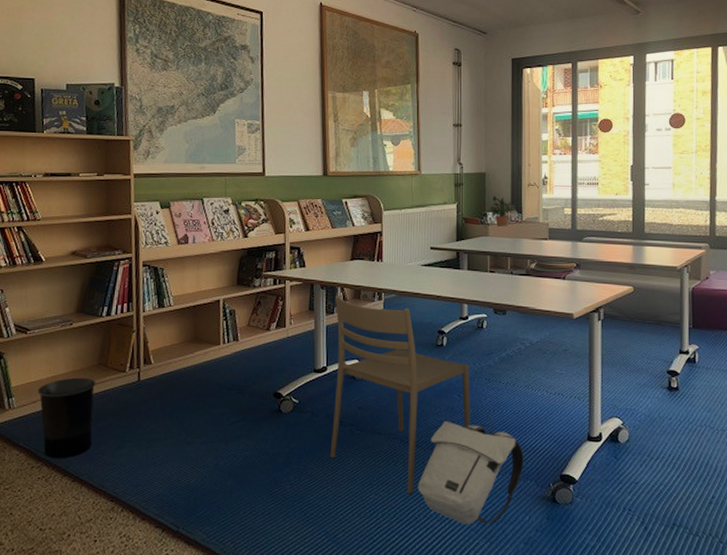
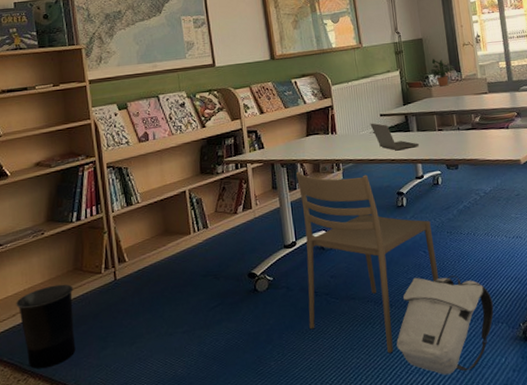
laptop computer: none [419,255,468,288] -> present [370,123,420,151]

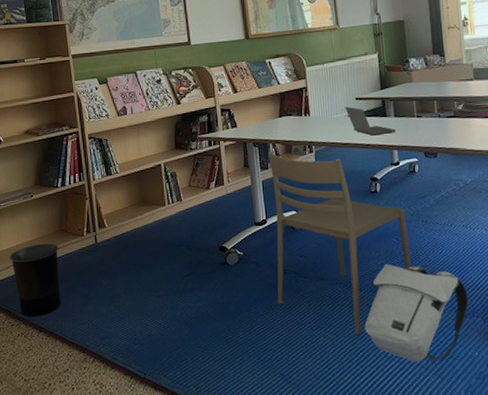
potted plant: present [430,59,455,87] -> none [411,42,438,71]

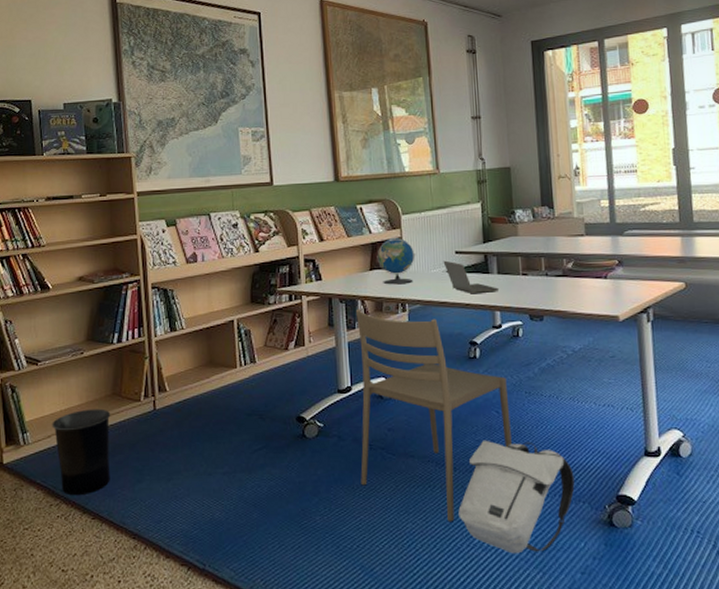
globe: none [285,88,320,130] -> present [377,238,416,285]

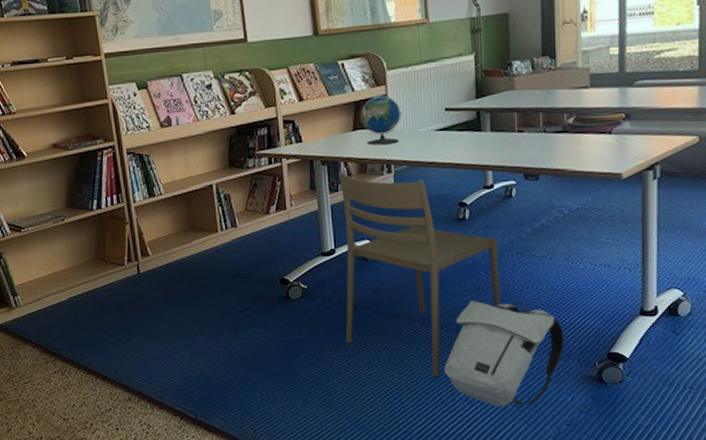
waste bin: present [52,408,111,495] -> none [40,273,101,352]
laptop computer: present [443,260,500,294] -> none [432,118,492,154]

